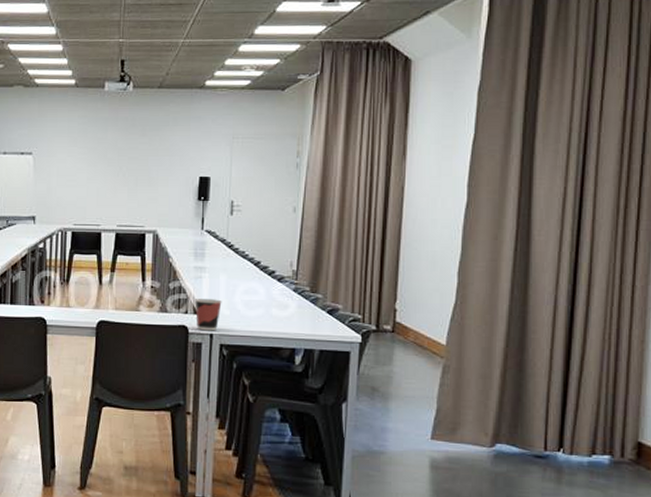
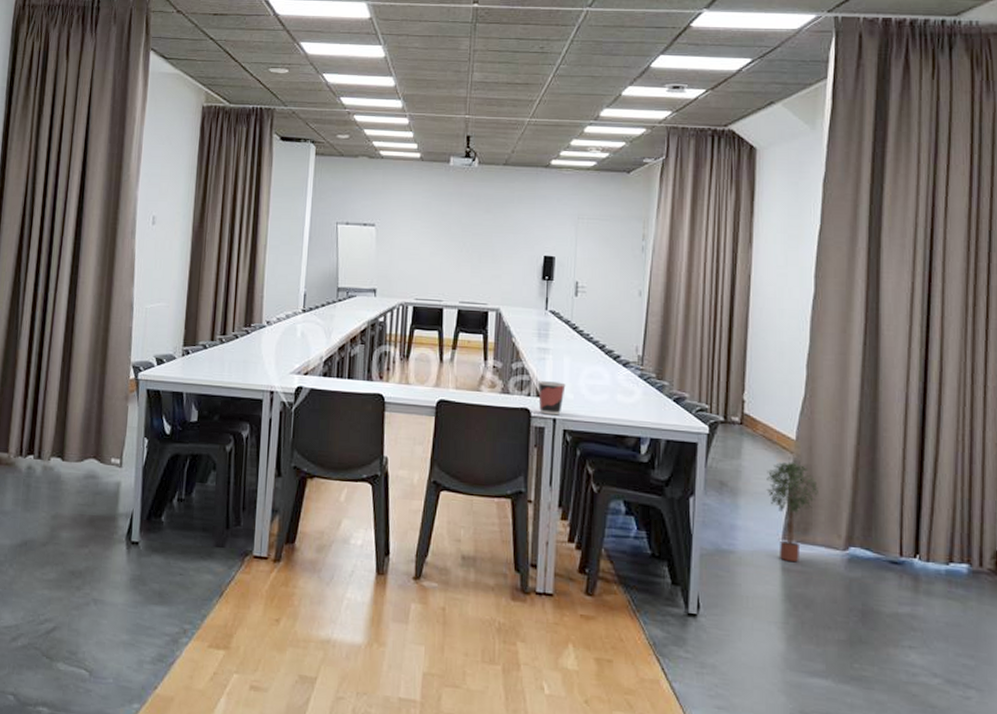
potted tree: none [417,366,467,460] -> present [767,461,818,563]

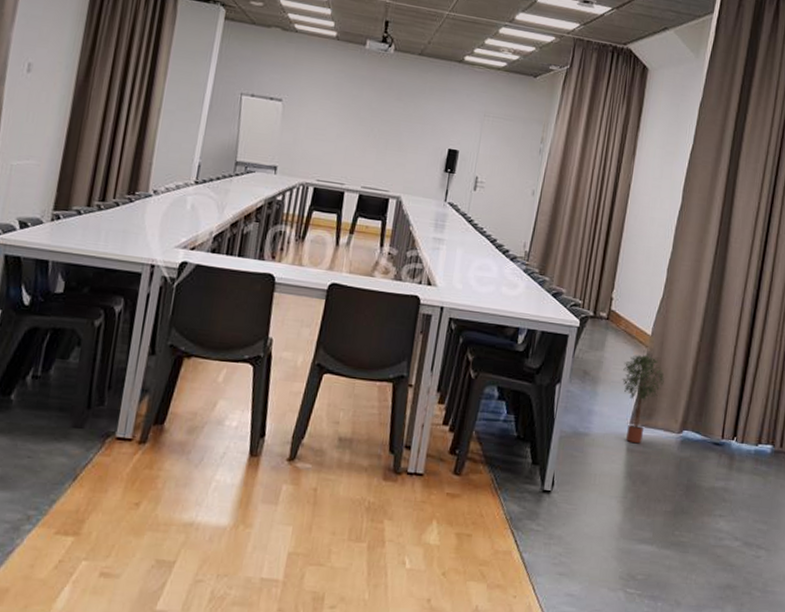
cup: present [537,381,566,416] -> none [429,270,456,304]

